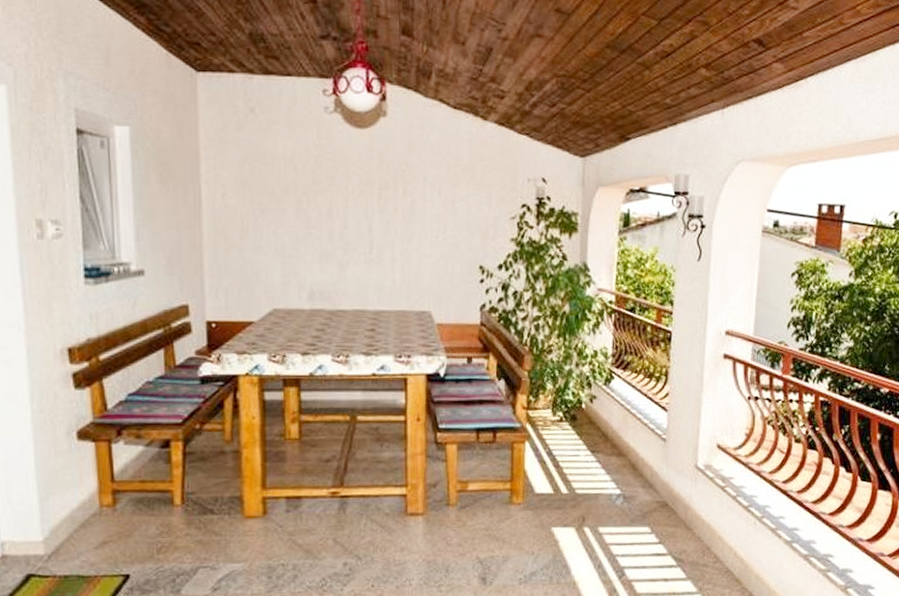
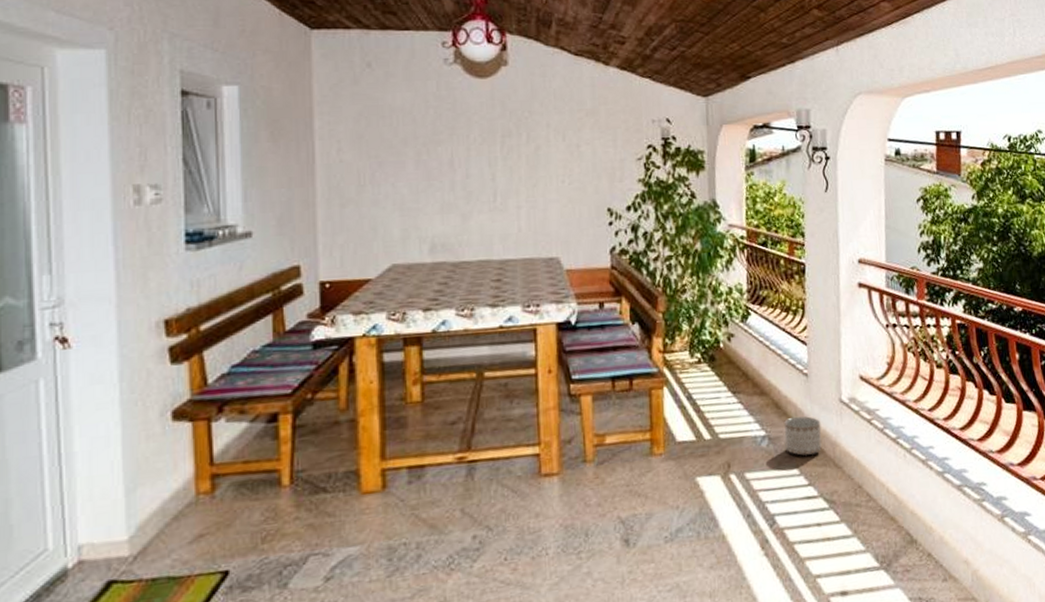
planter: none [639,478,675,517] -> present [784,416,822,457]

